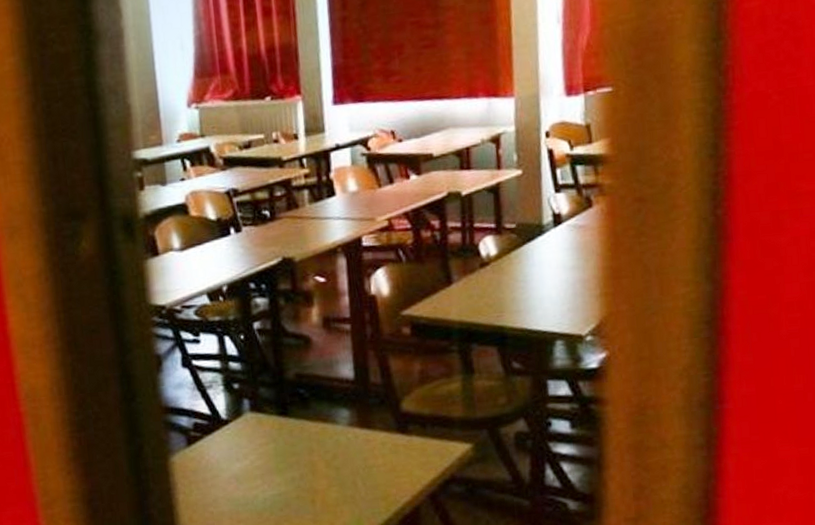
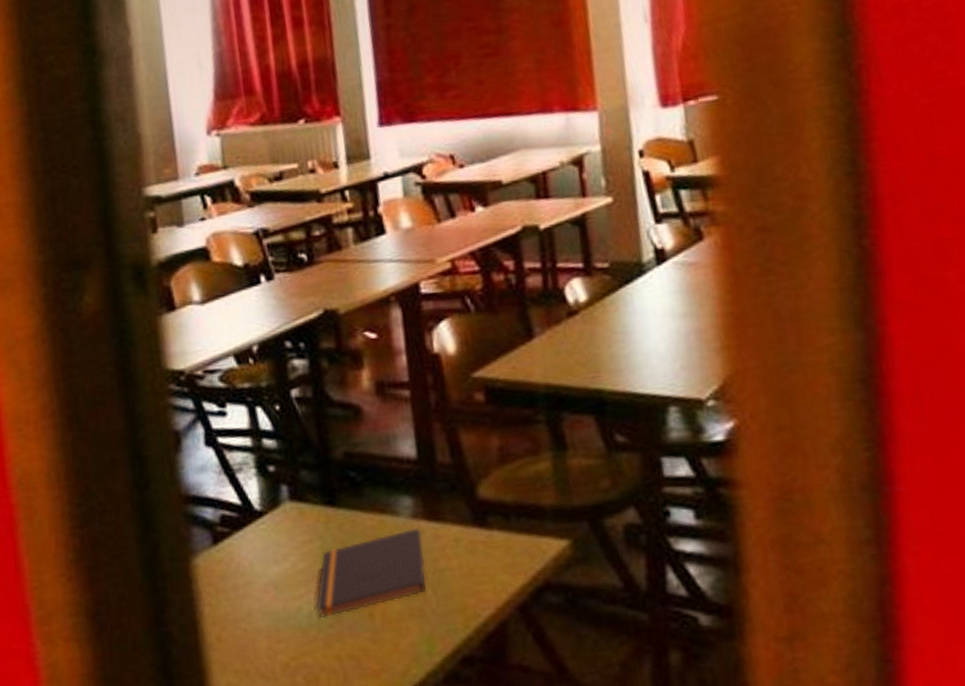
notepad: none [269,434,358,504] -> present [316,528,426,619]

